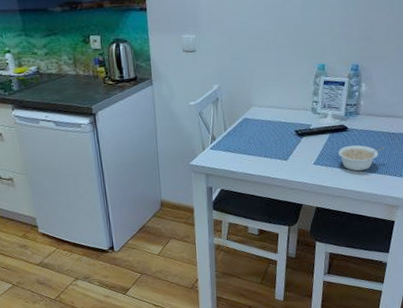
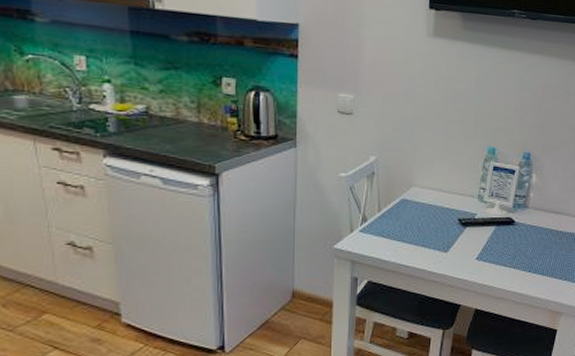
legume: present [338,145,385,171] -> none [503,242,552,271]

